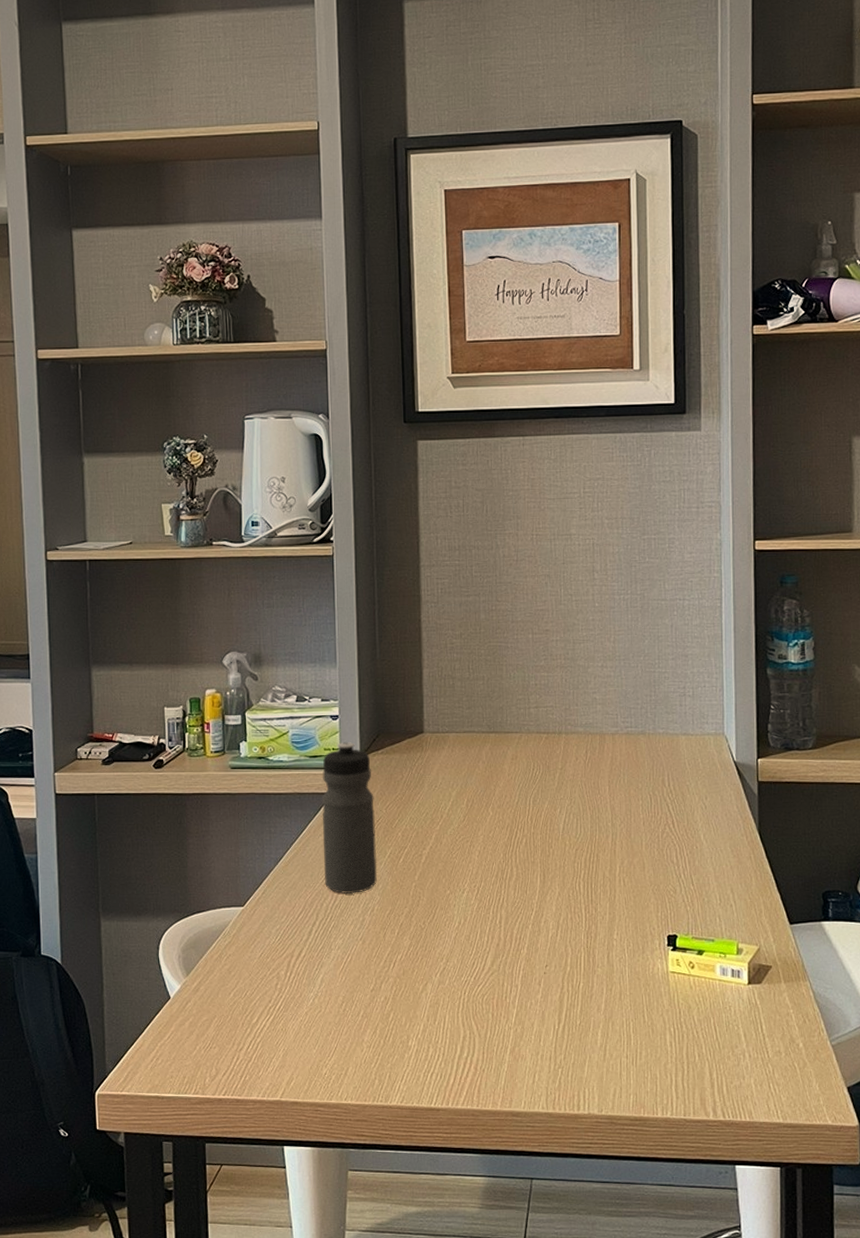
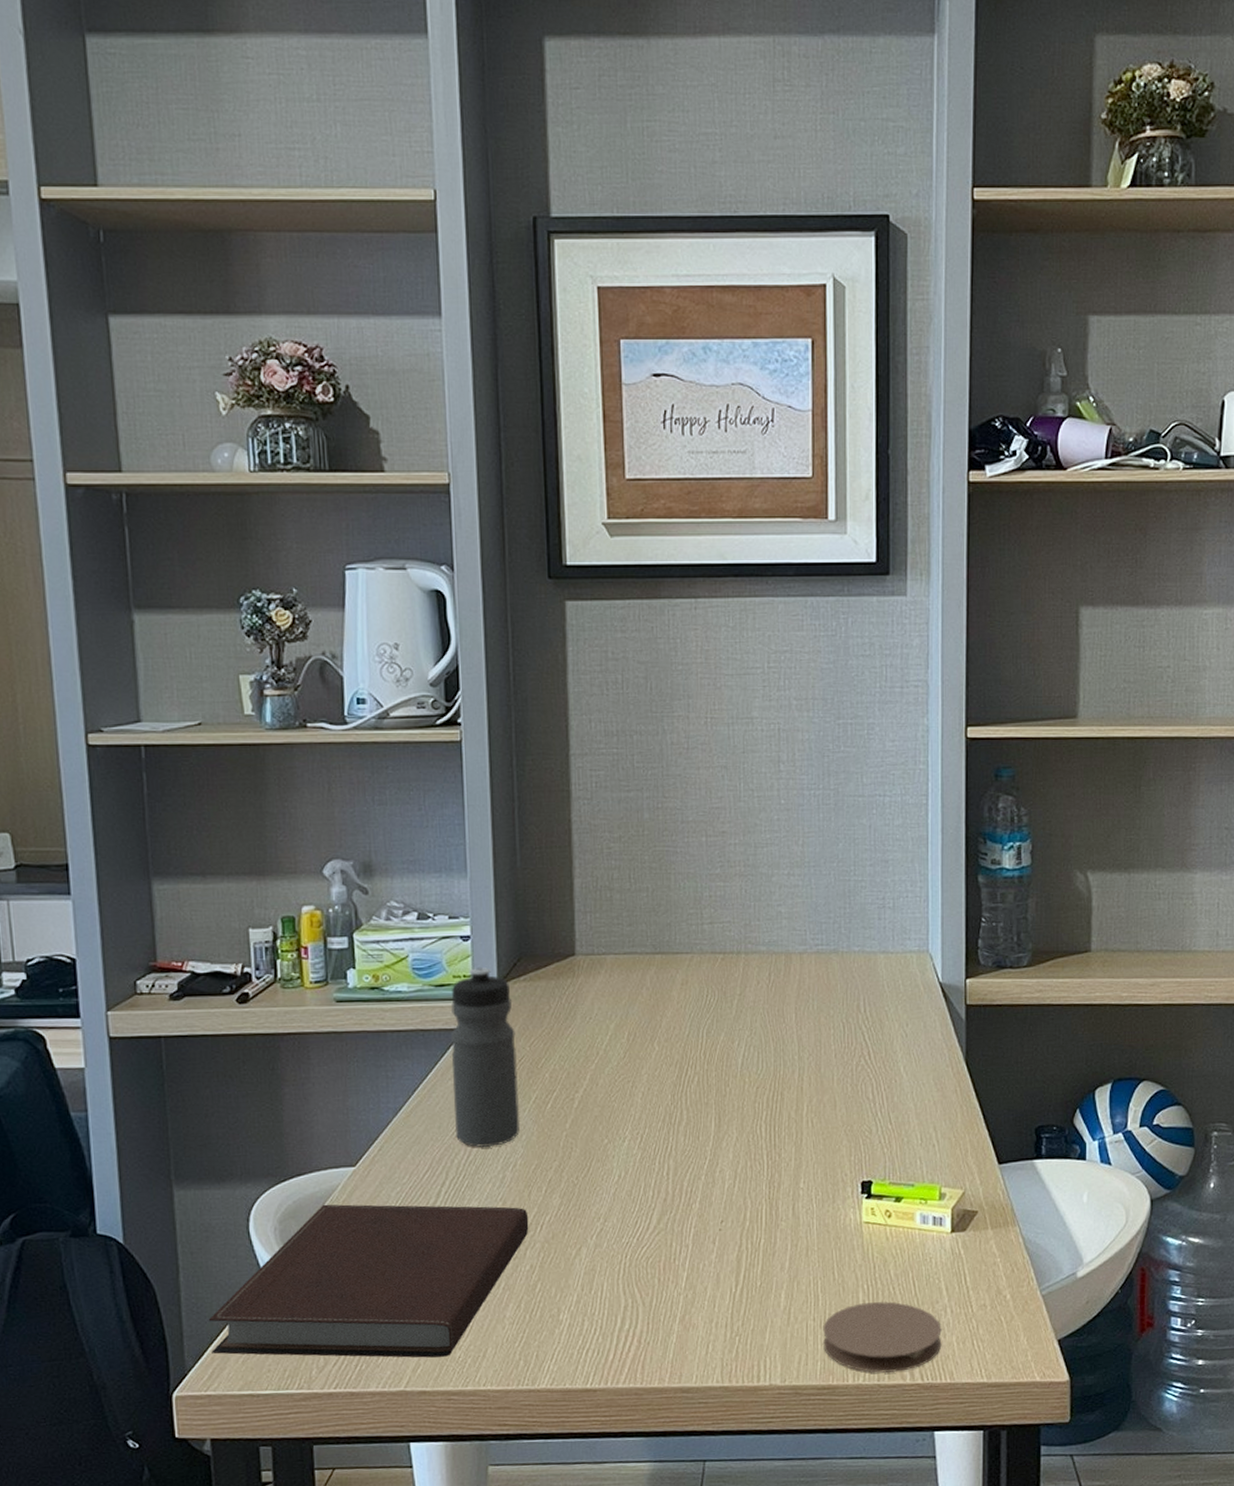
notebook: none [125,937,384,1073] -> present [208,1204,529,1358]
coaster: none [635,1044,741,1108] -> present [823,1301,942,1373]

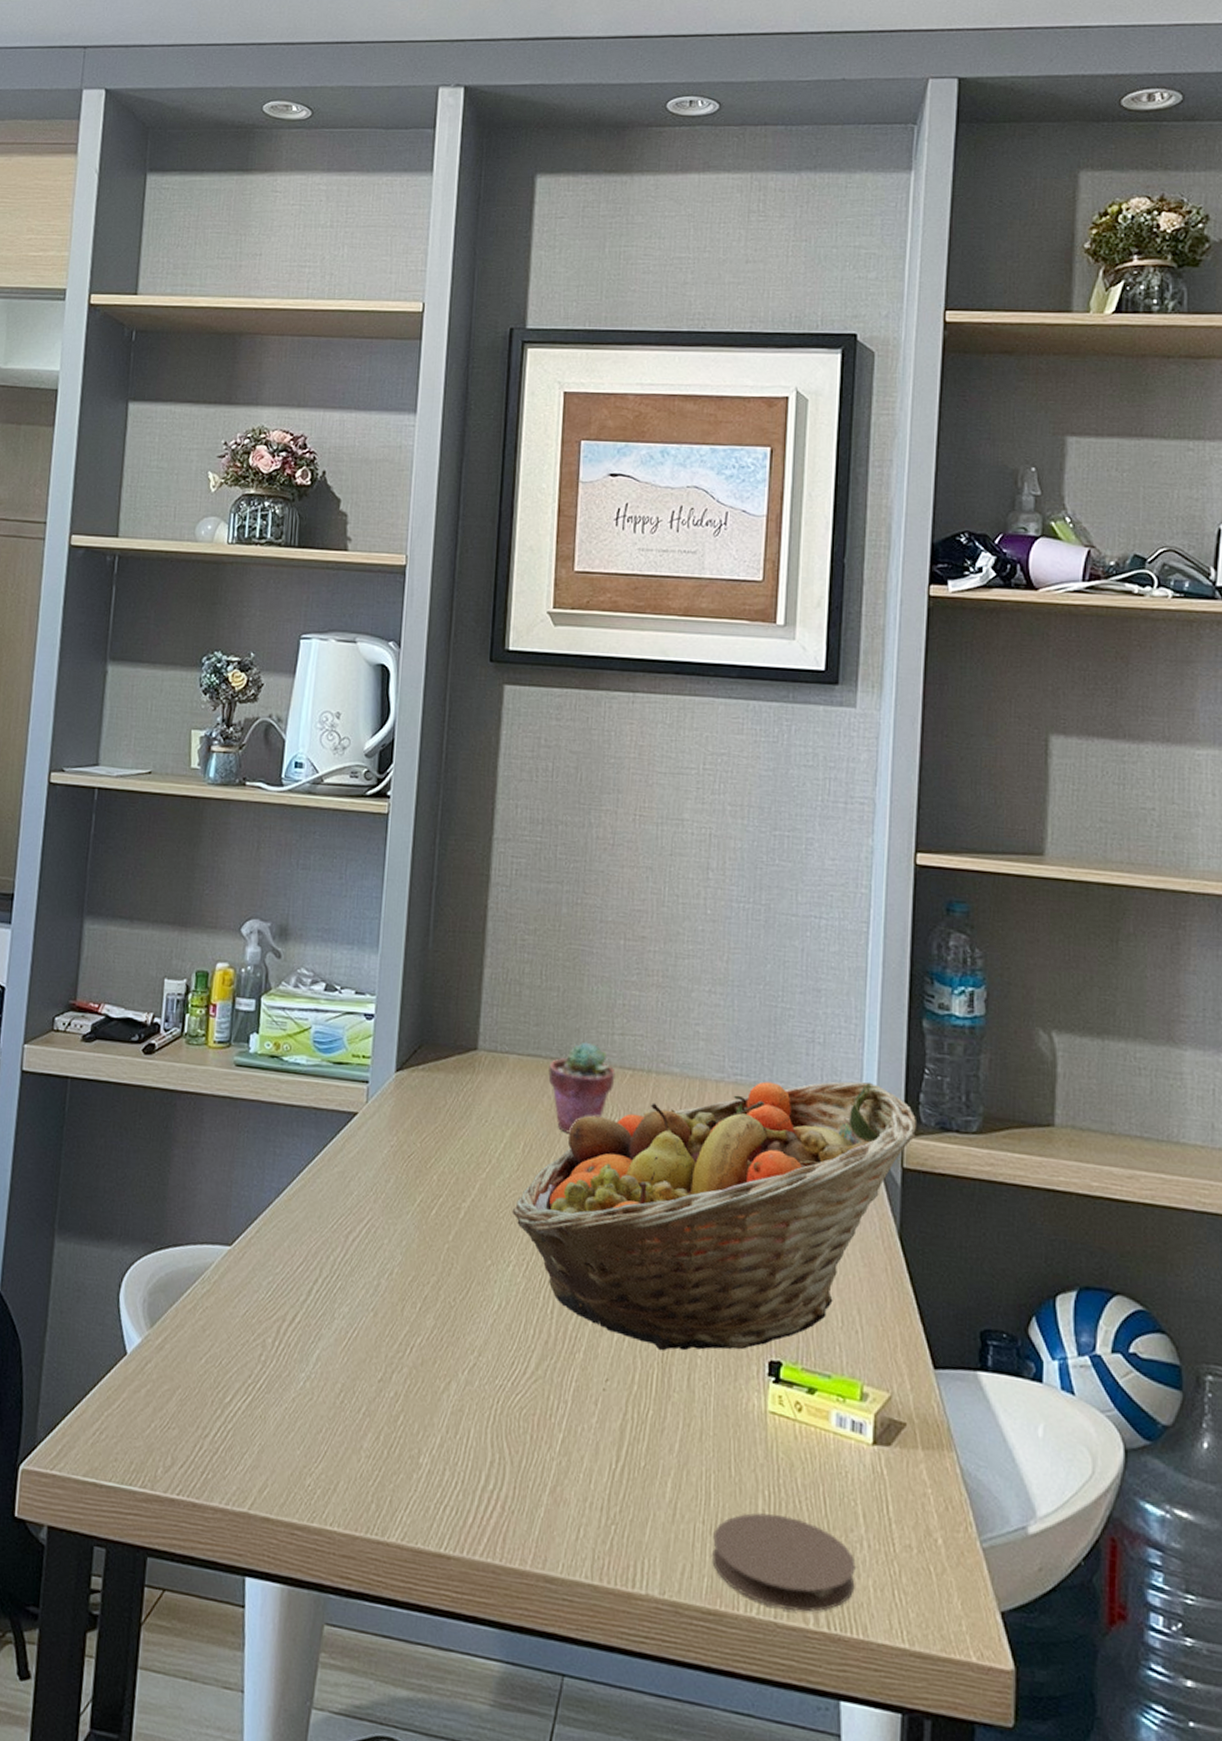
notebook: present [208,1204,529,1358] -> none [63,1282,399,1482]
water bottle: present [450,966,521,1148] -> none [335,1048,408,1249]
fruit basket: none [623,935,977,1189] -> present [512,1081,917,1351]
potted succulent: none [645,934,708,1018] -> present [548,1042,615,1134]

